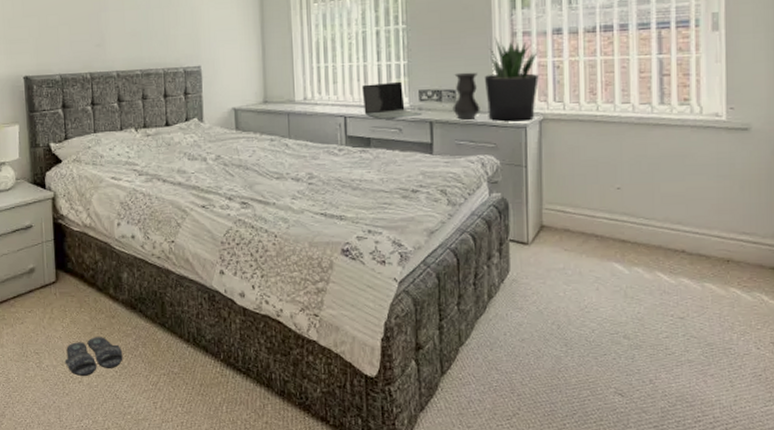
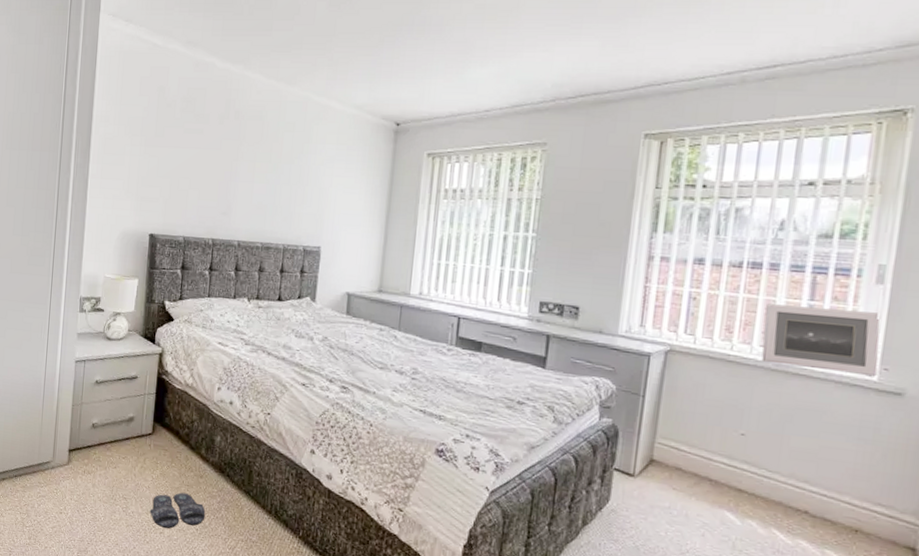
laptop: present [361,81,422,119] -> none [479,288,540,328]
vase: present [452,72,480,120] -> none [573,289,606,339]
planter: present [484,37,539,122] -> none [610,258,675,350]
picture frame: none [622,57,725,118] -> present [761,303,881,376]

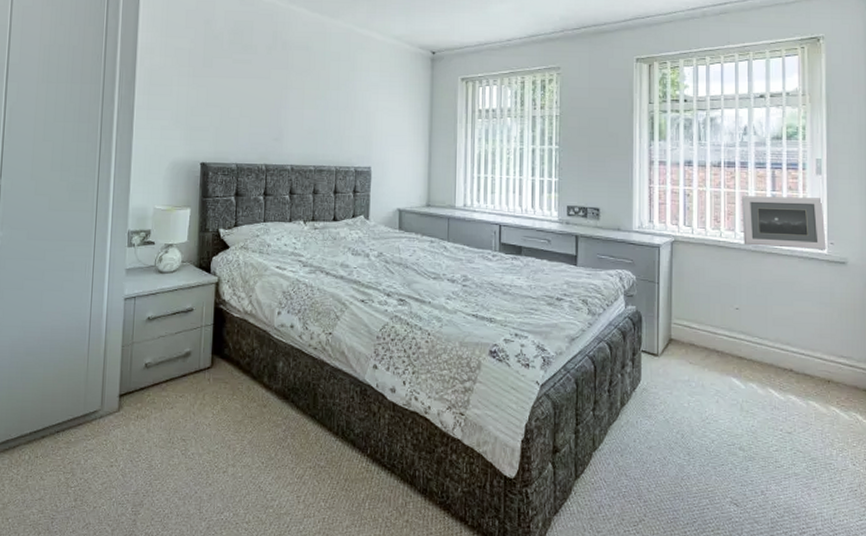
slippers: present [149,492,206,529] -> none [211,426,271,466]

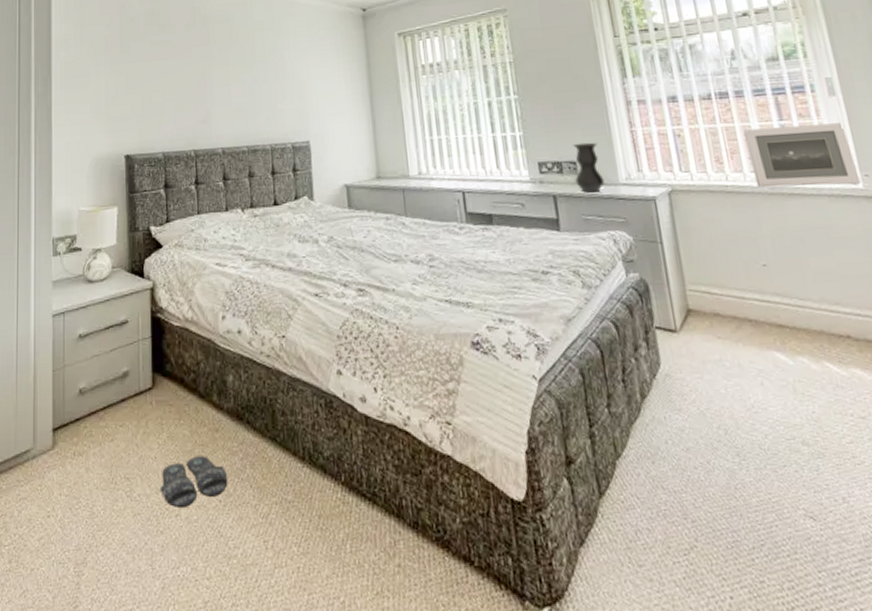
slippers: none [211,426,271,466] -> present [160,456,228,507]
vase: none [596,193,620,236] -> present [573,142,605,193]

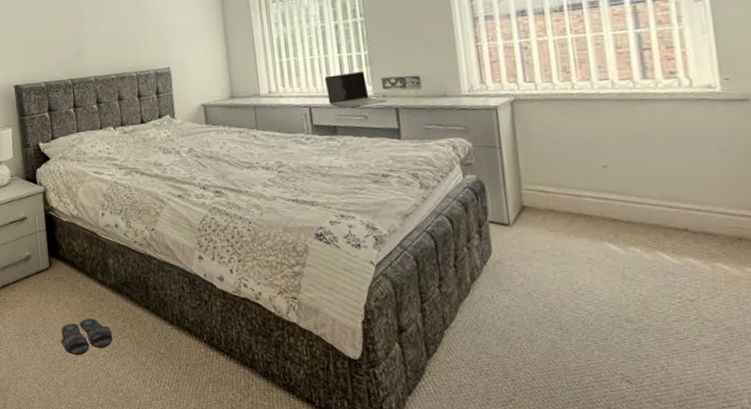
laptop: none [478,153,544,194] -> present [324,71,387,108]
vase: present [573,142,605,193] -> none [417,58,447,105]
picture frame: present [744,123,861,188] -> none [595,28,719,95]

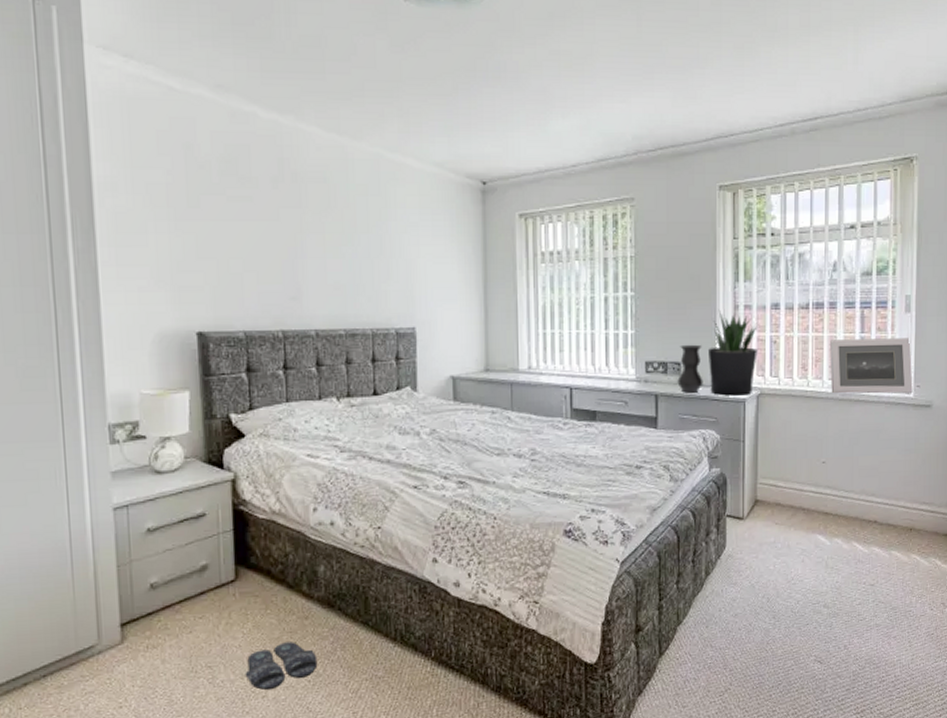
laptop: present [324,71,387,108] -> none [588,351,648,391]
vase: none [417,58,447,105] -> present [677,344,703,393]
planter: none [447,23,506,105] -> present [707,309,758,396]
picture frame: none [595,28,719,95] -> present [830,338,913,394]

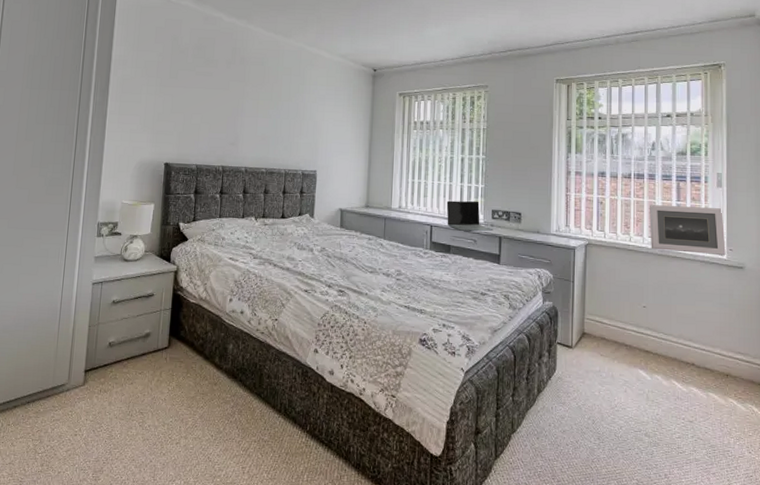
slippers: present [245,642,318,690] -> none [166,401,220,438]
laptop: none [588,351,648,391] -> present [446,200,494,231]
vase: present [677,344,703,393] -> none [518,199,540,238]
planter: present [707,309,758,396] -> none [544,173,586,244]

